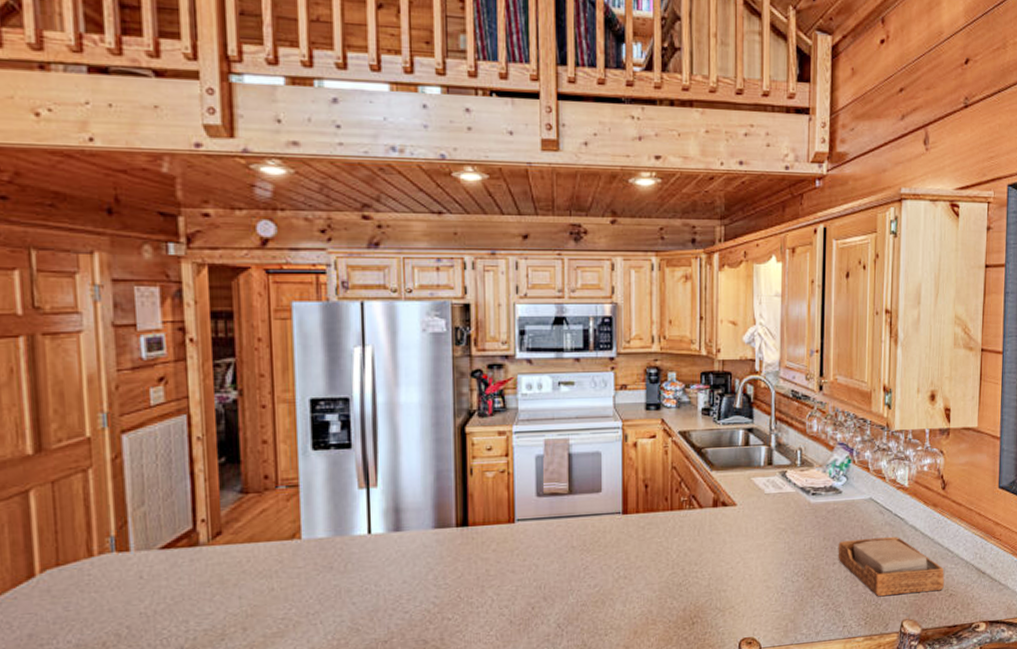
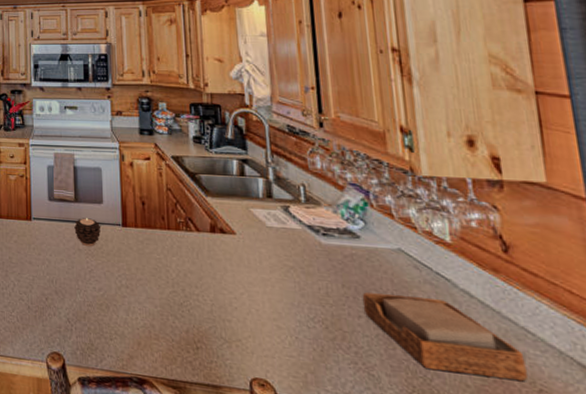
candle: none [567,510,599,542] -> present [74,218,101,246]

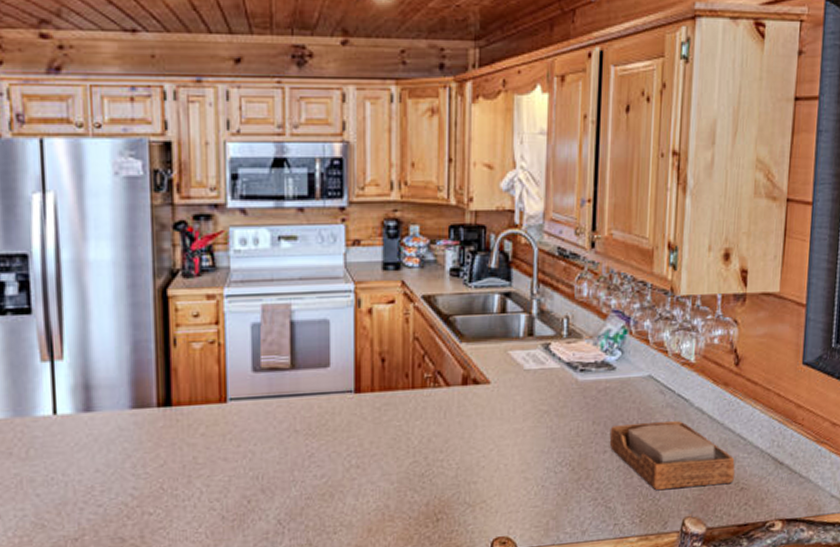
candle: present [74,218,101,246] -> none [289,388,327,425]

